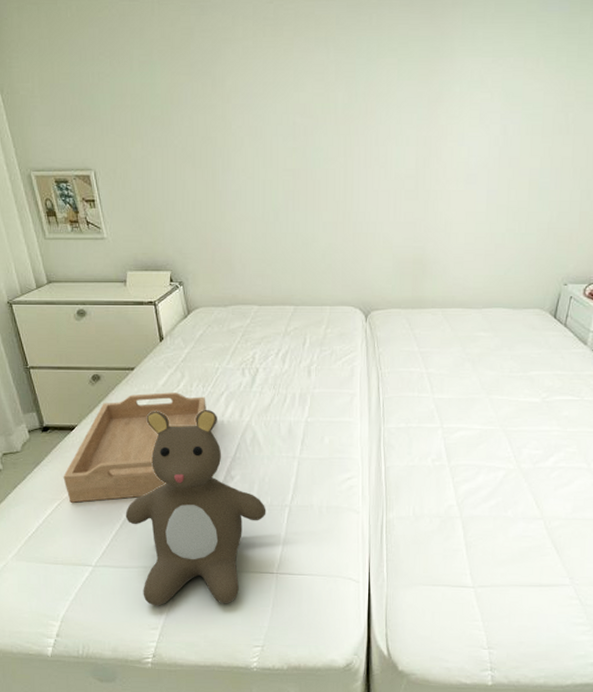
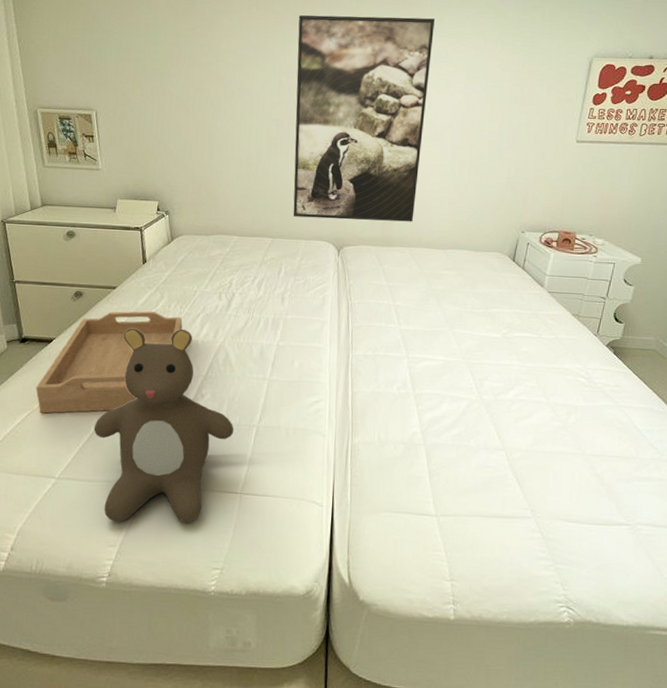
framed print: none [311,34,468,281] -> present [293,15,436,222]

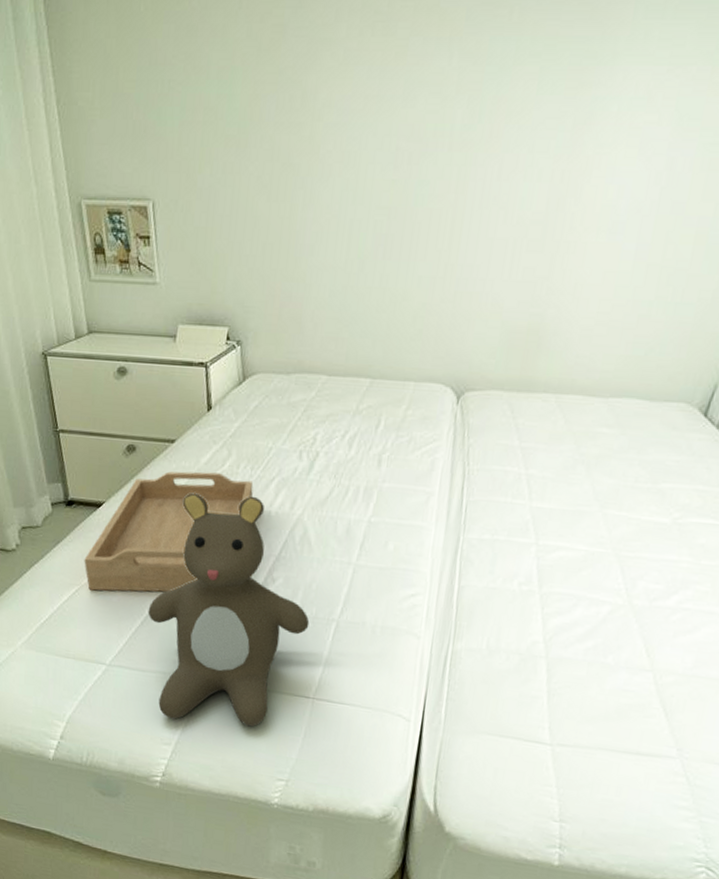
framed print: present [293,15,436,222] -> none [400,34,639,358]

